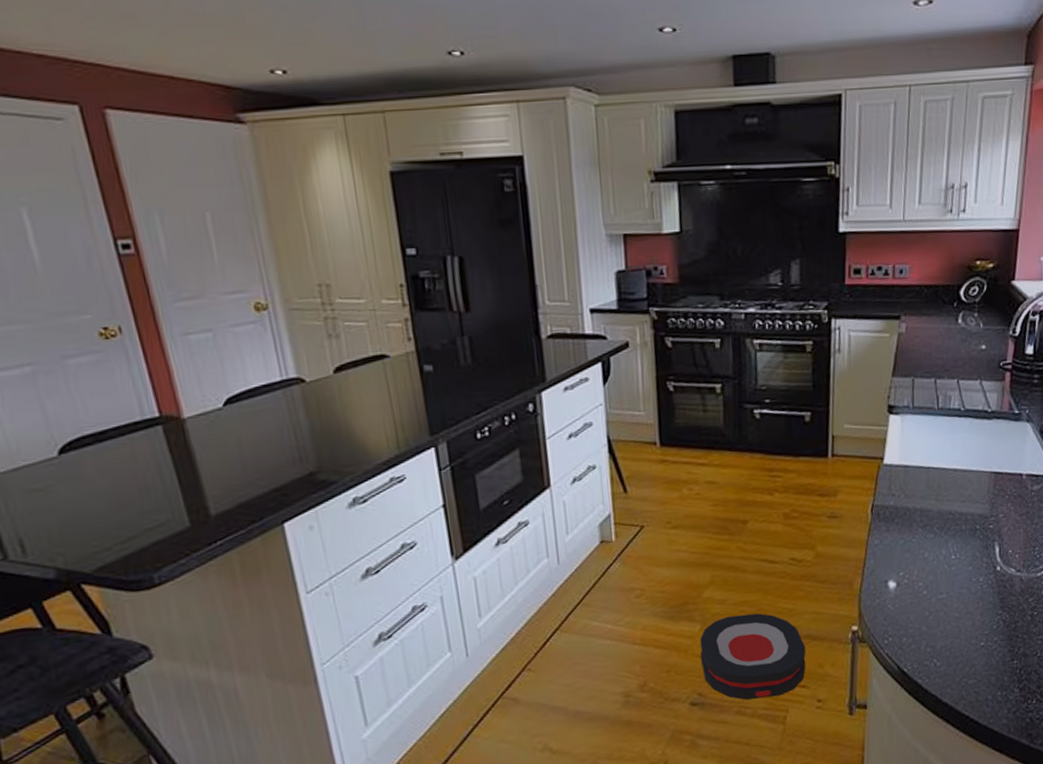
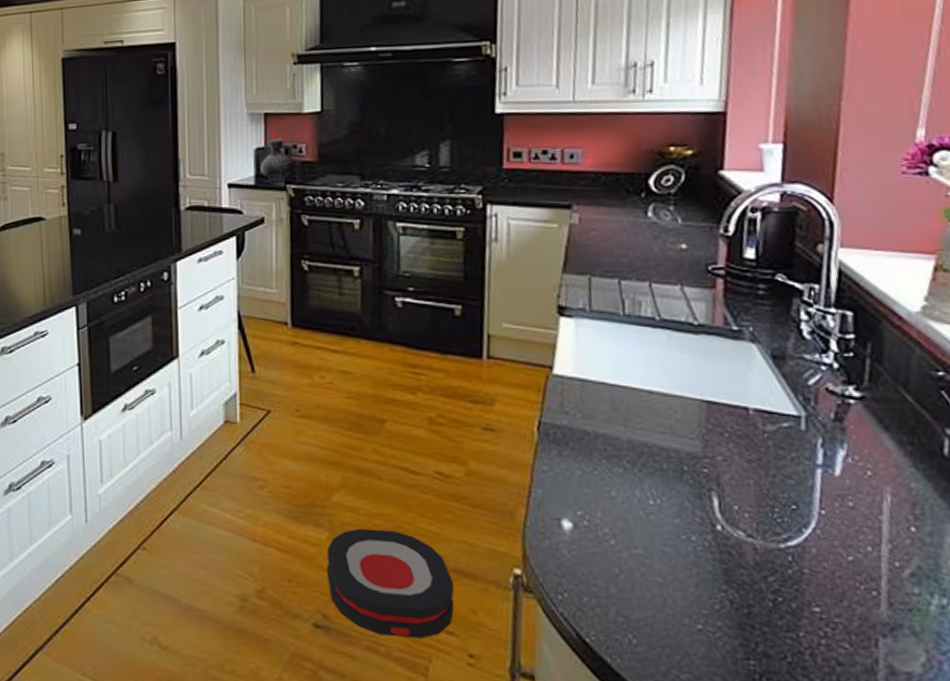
ceramic jug: none [622,259,656,305] -> present [260,137,294,182]

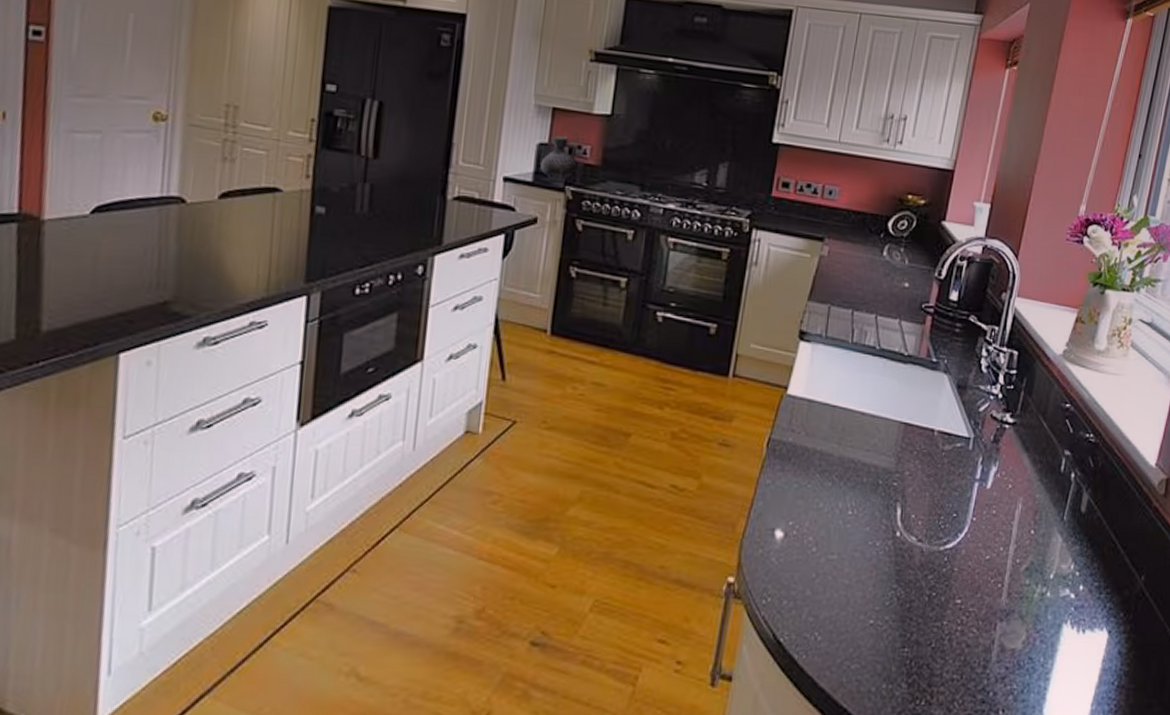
robot vacuum: present [326,528,455,639] -> none [551,542,673,650]

